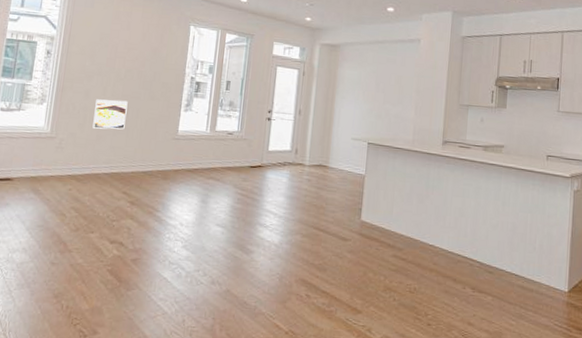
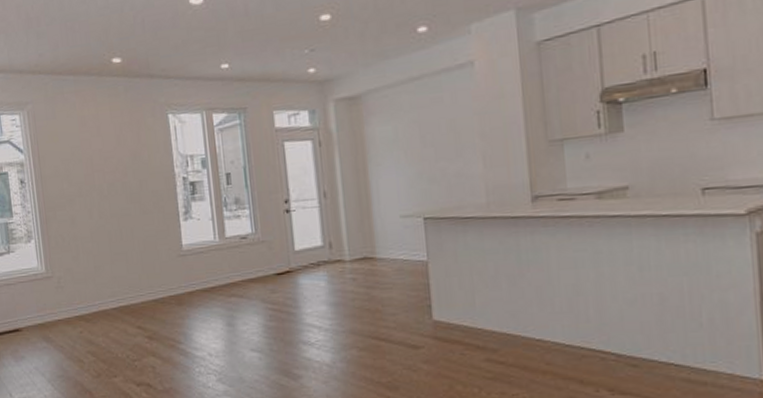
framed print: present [92,99,128,130] -> none [84,220,122,259]

